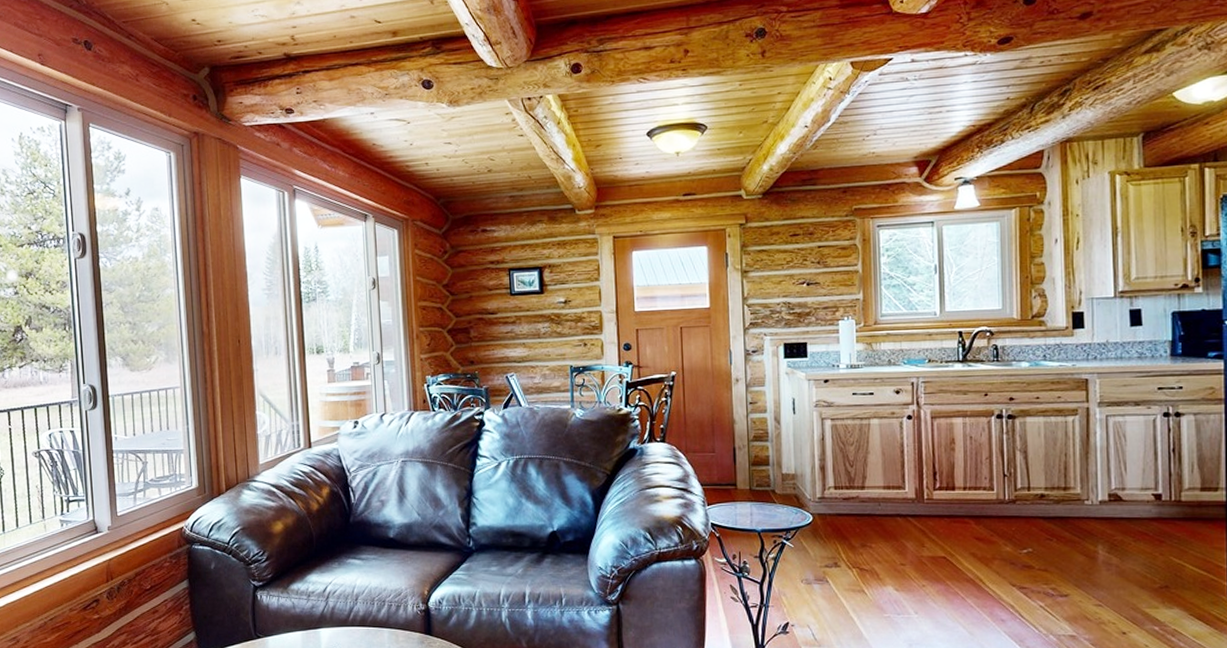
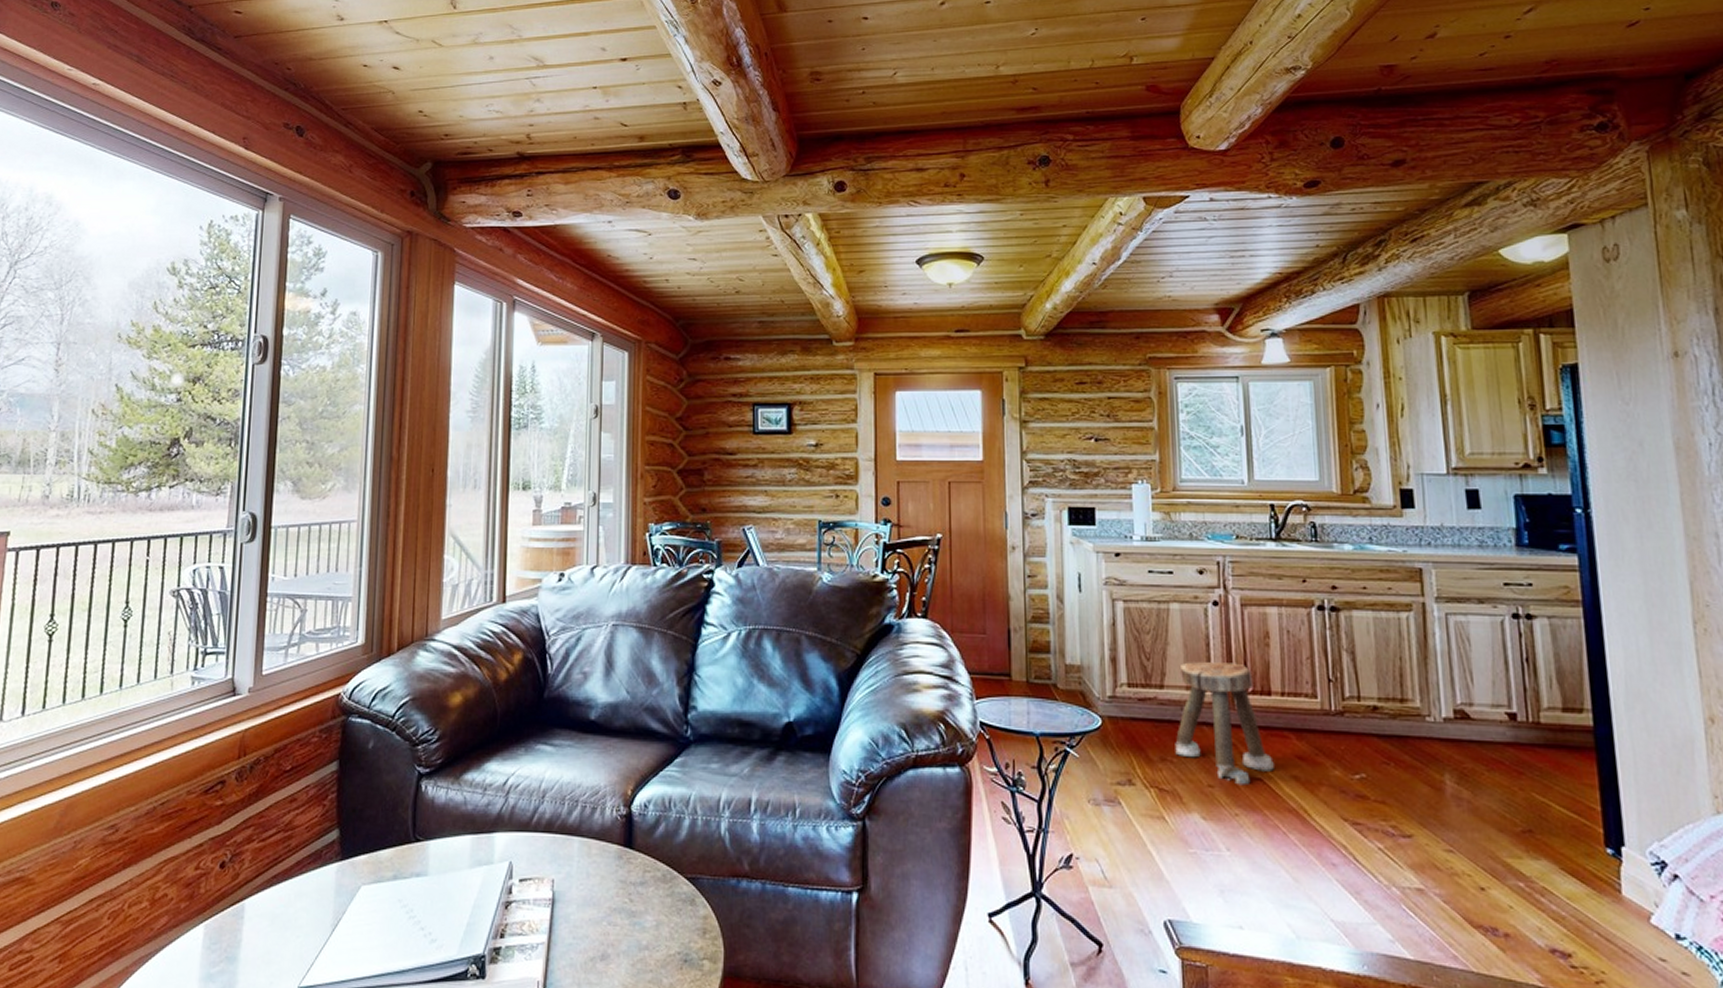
stool: none [873,465,956,563] -> present [1175,662,1274,786]

